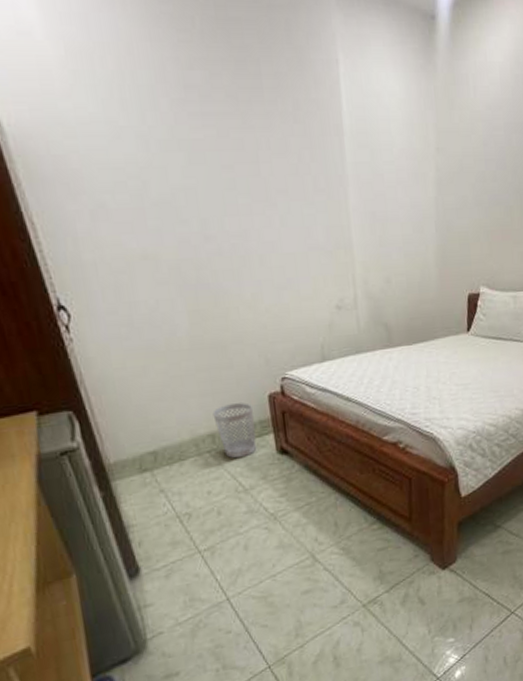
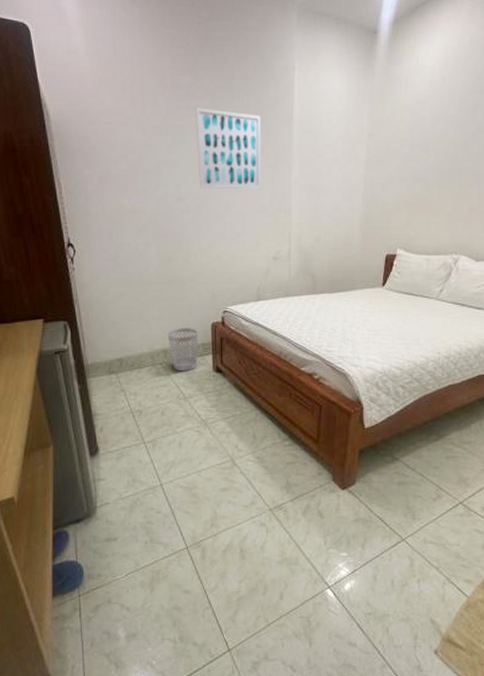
wall art: none [214,115,312,223] -> present [195,108,262,190]

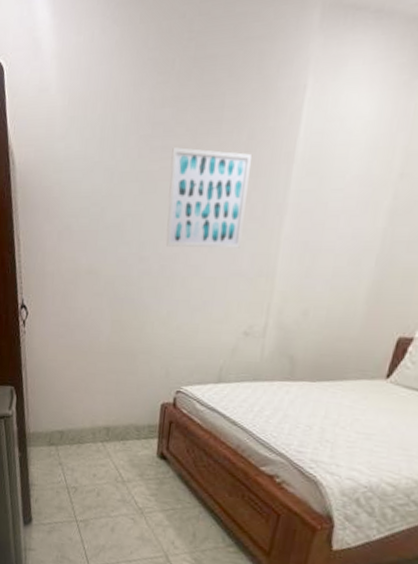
wastebasket: present [167,328,198,372] -> none [112,405,145,454]

